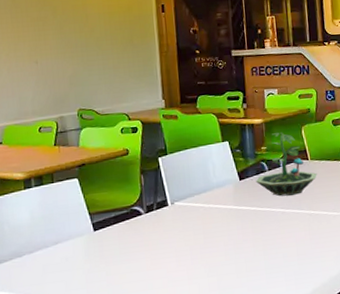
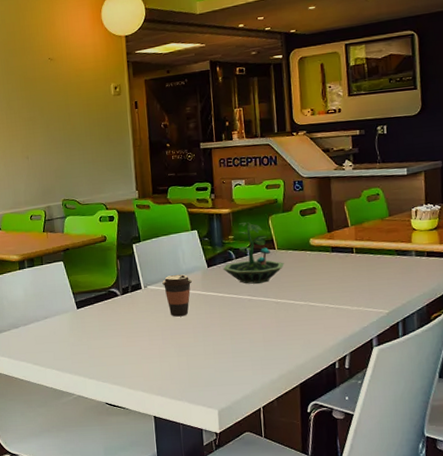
coffee cup: none [191,188,223,234] -> present [162,274,192,317]

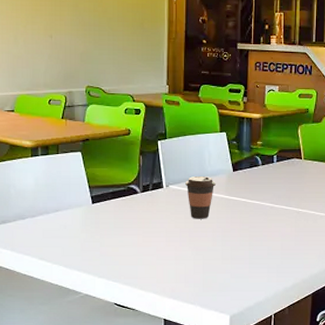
terrarium: present [223,222,284,284] -> none [248,129,309,191]

